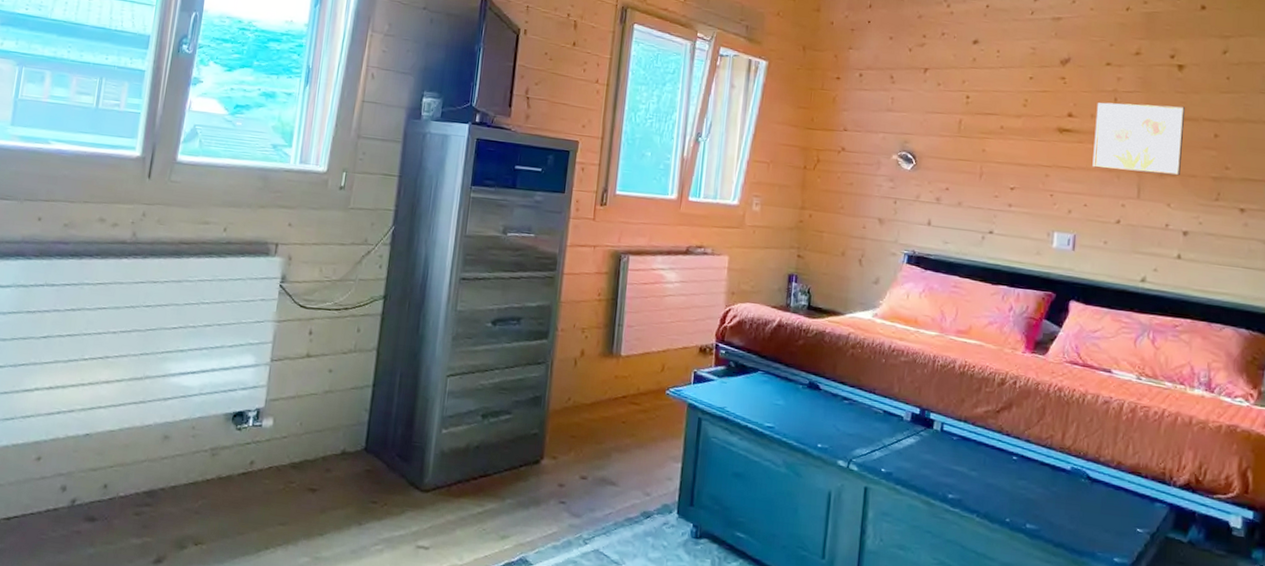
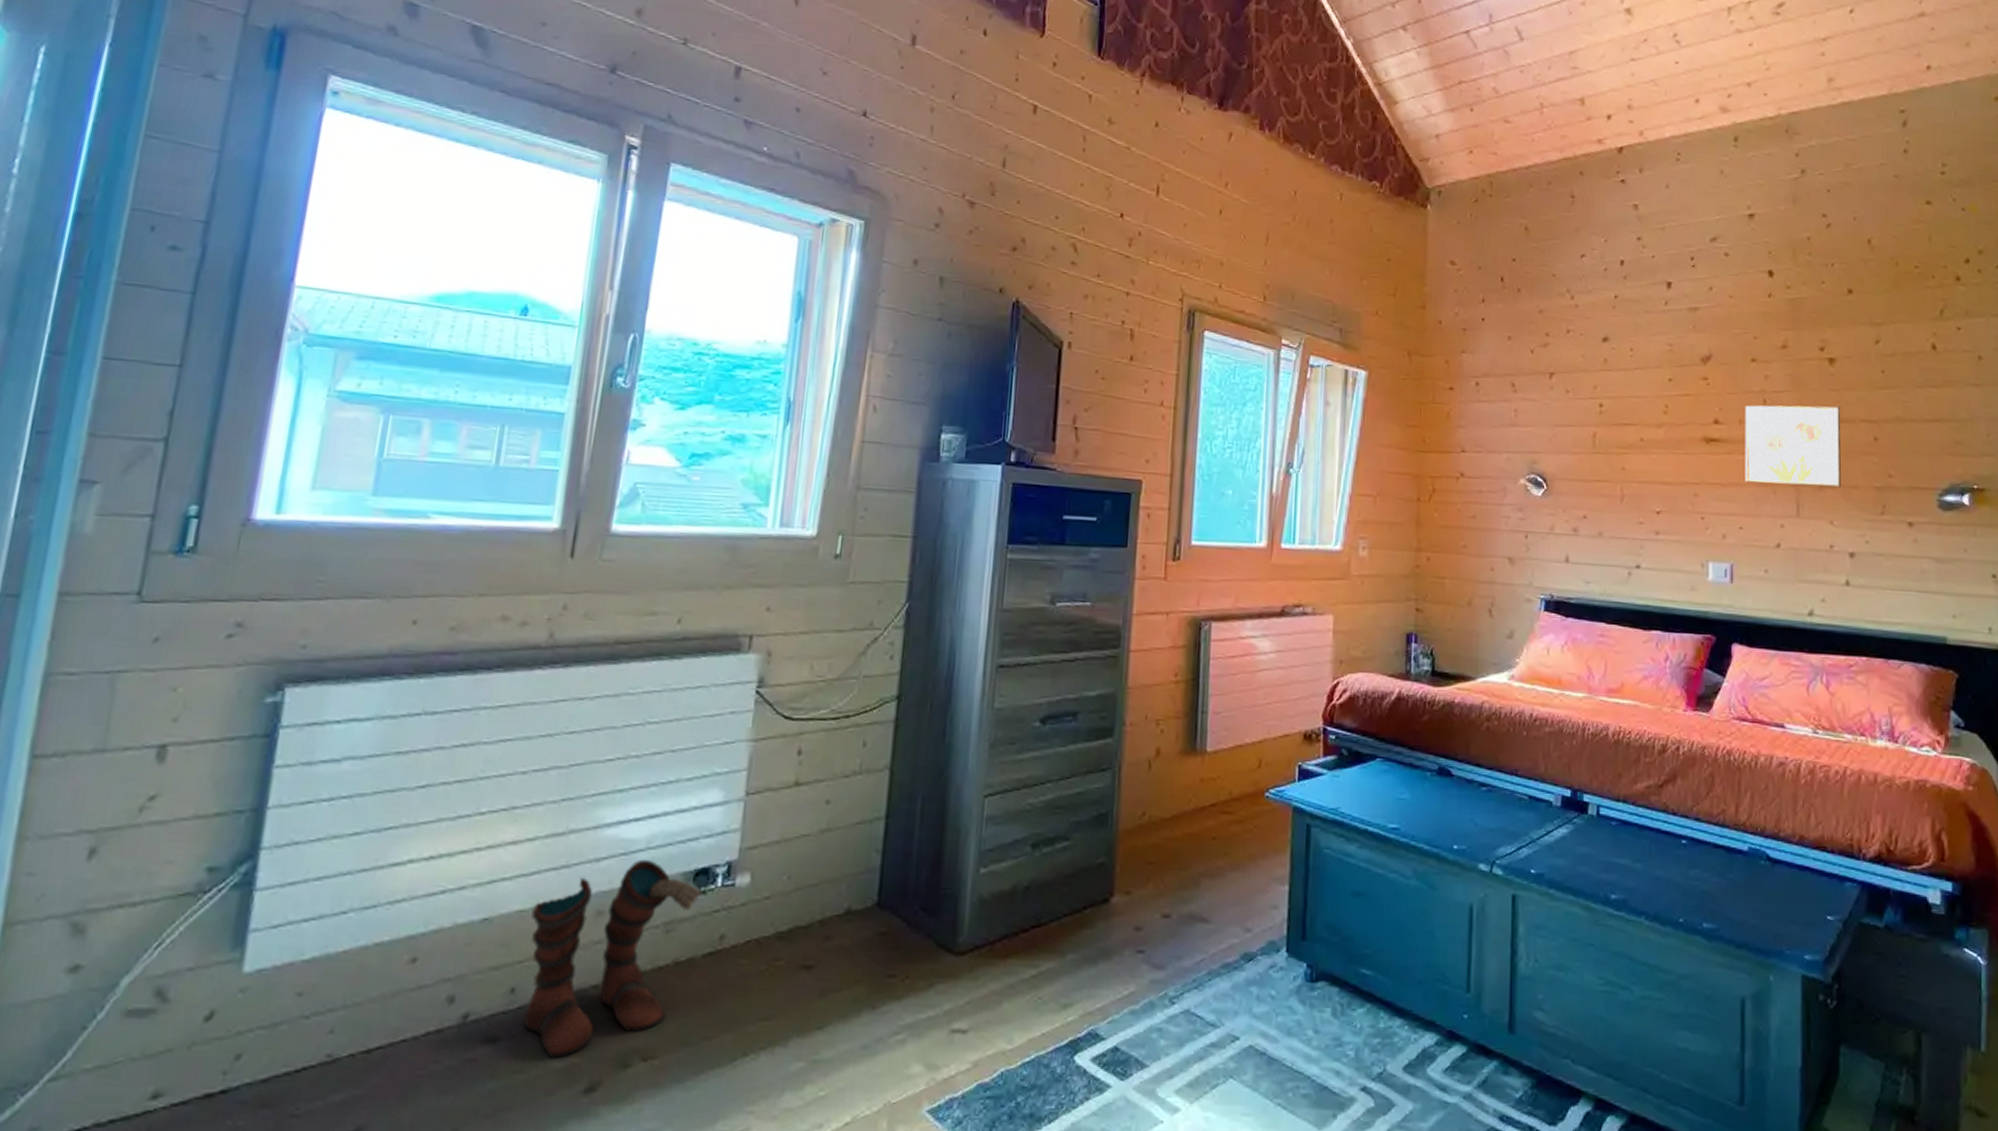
boots: none [113,401,239,537] -> present [524,859,704,1058]

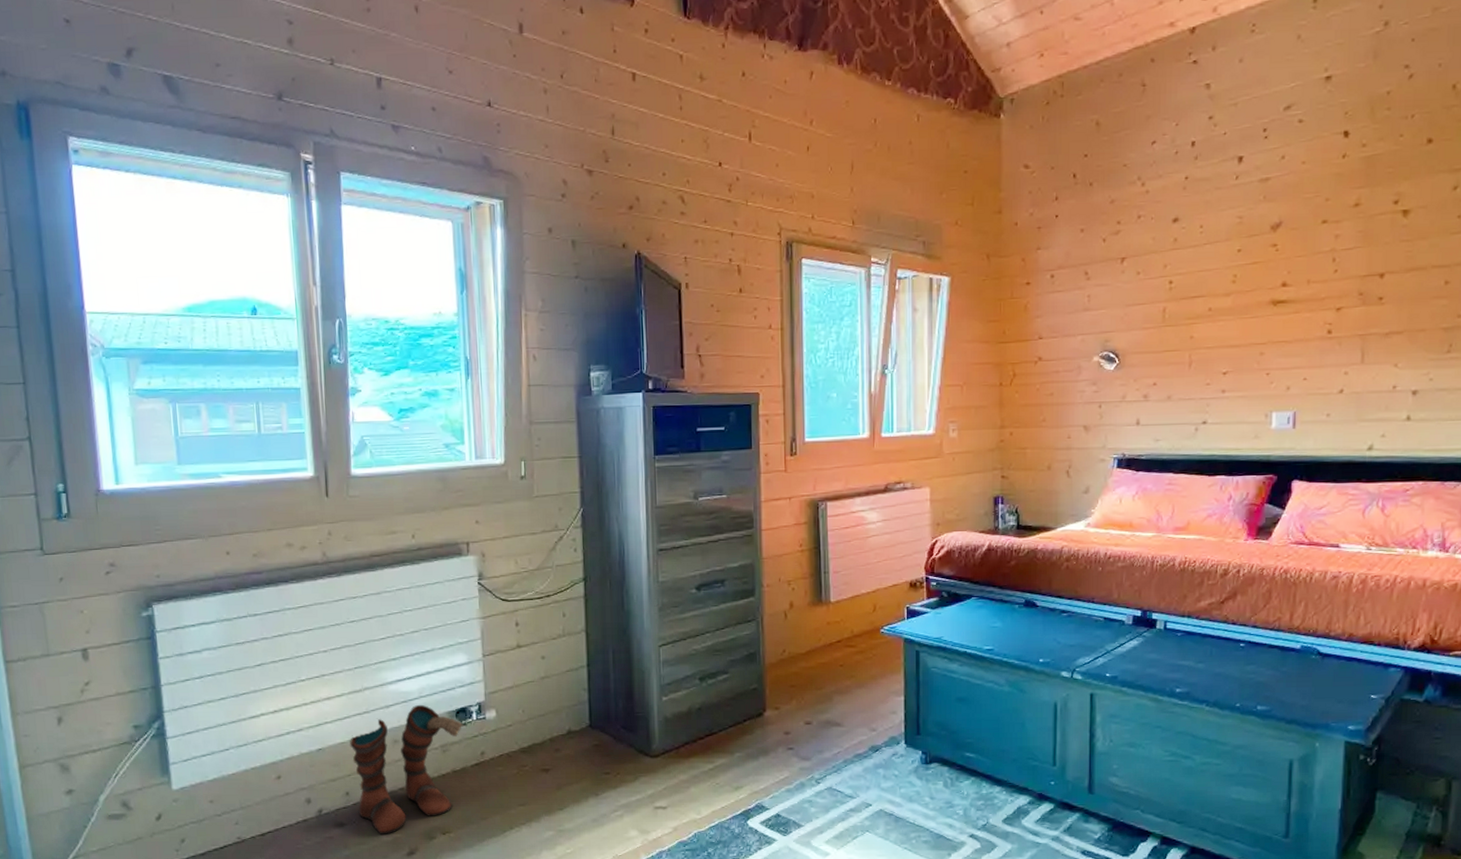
wall art: present [1745,405,1841,488] -> none [1311,256,1411,337]

